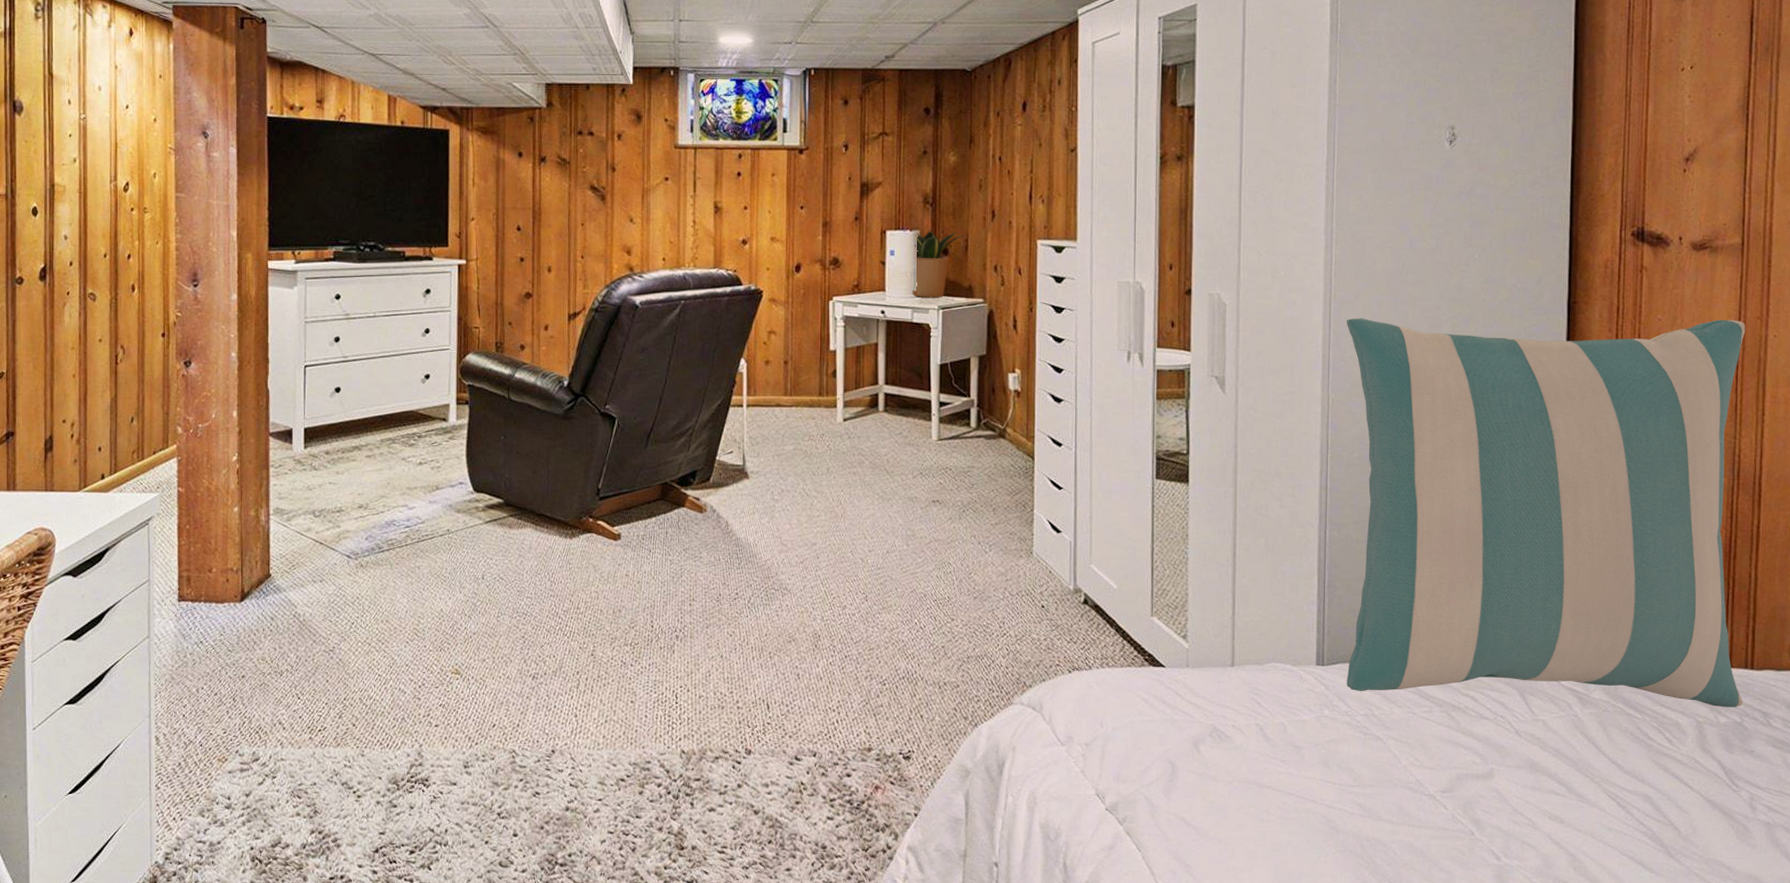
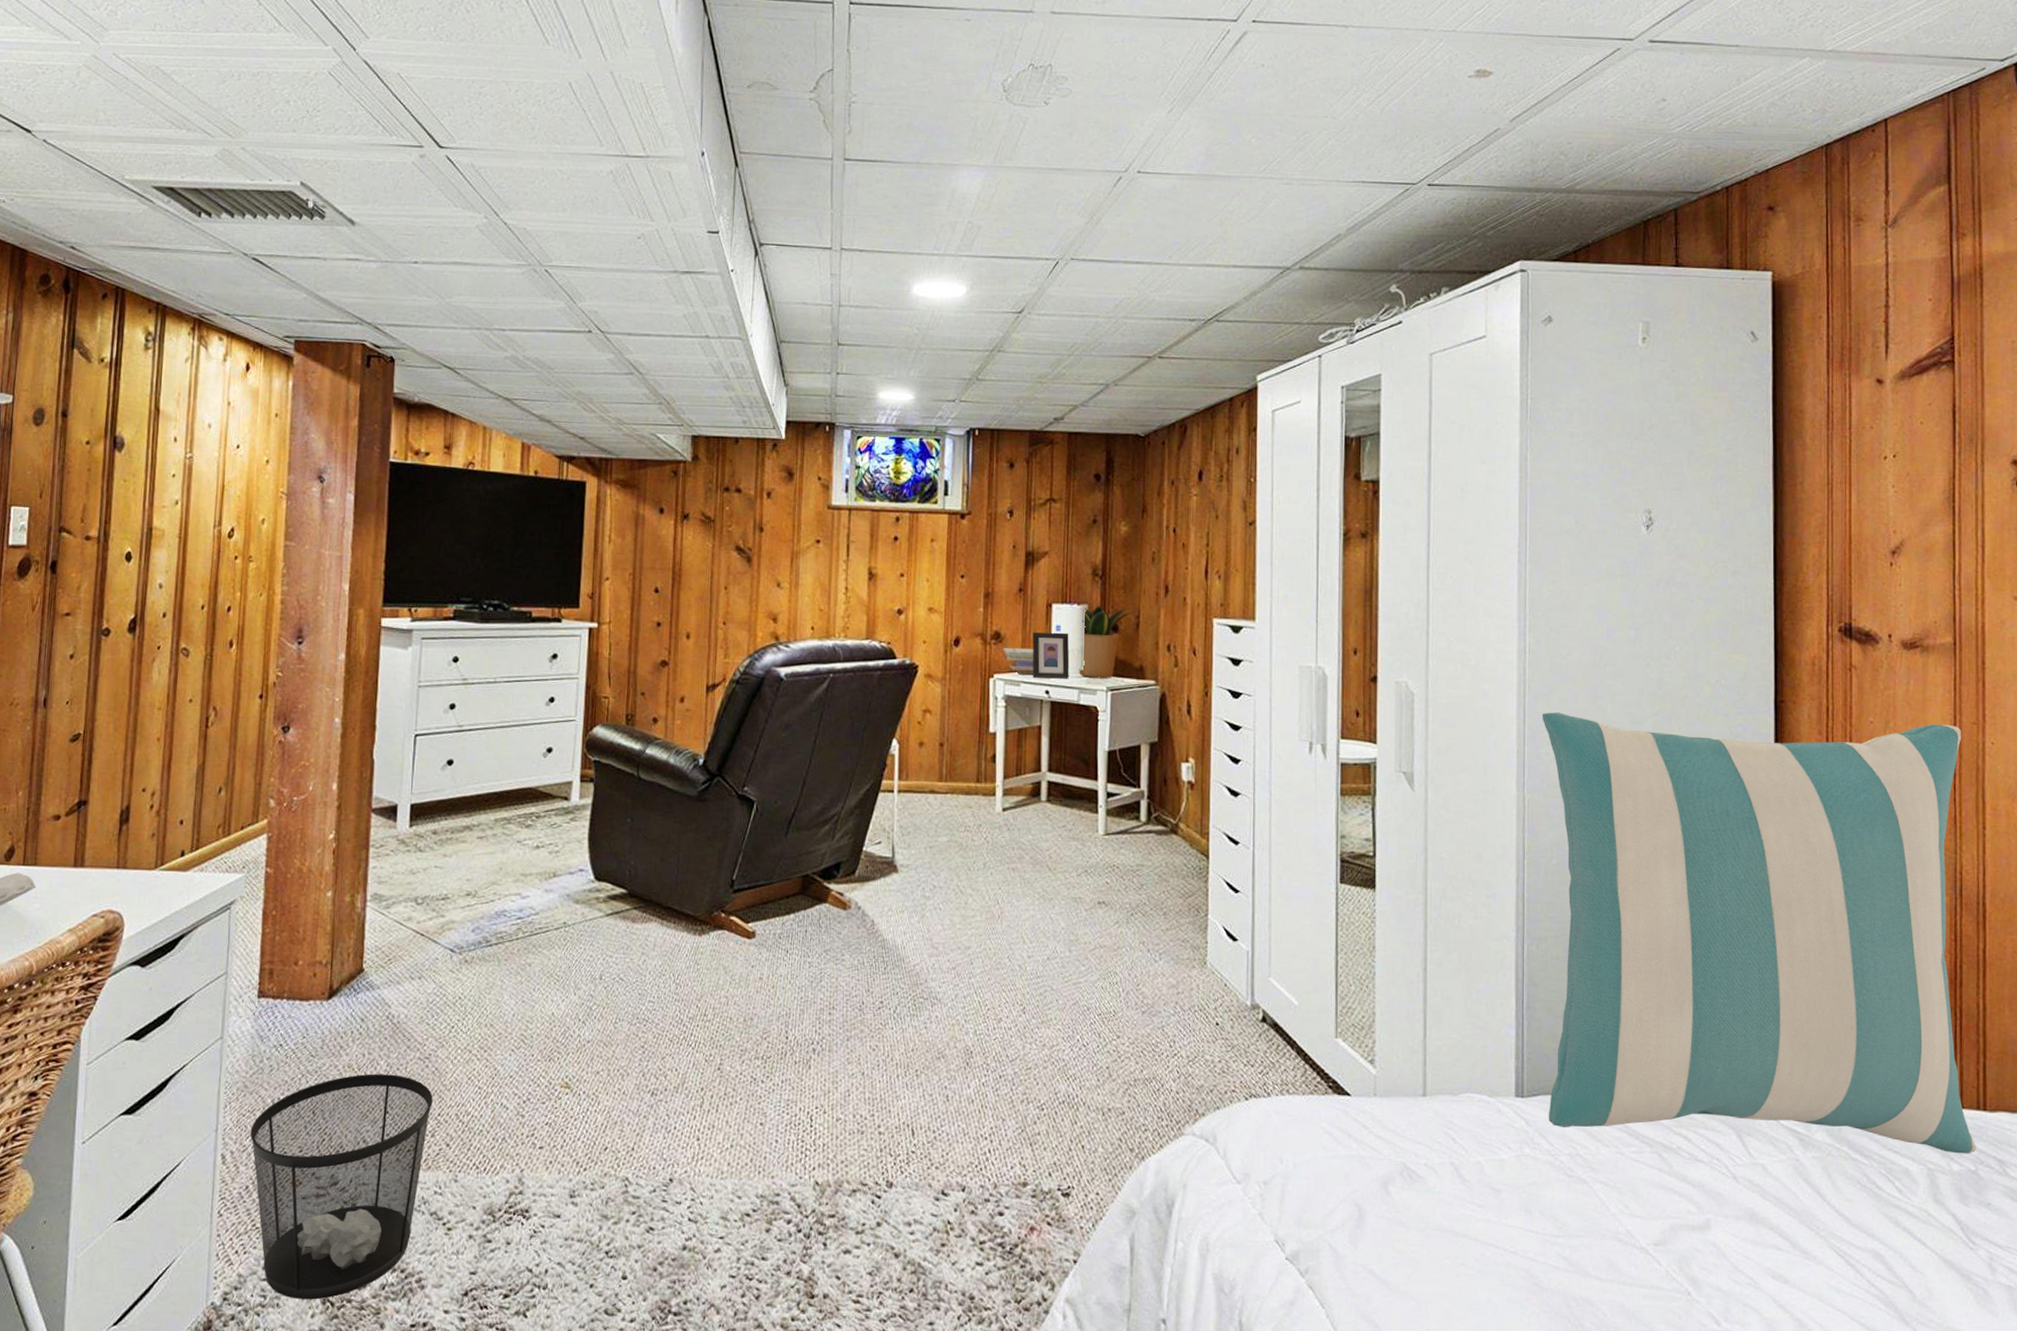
waste bin: none [179,665,338,858] -> present [250,1073,433,1300]
books: none [841,272,870,297] -> present [1002,647,1034,675]
picture frame: none [868,257,903,300] -> present [1032,632,1069,679]

